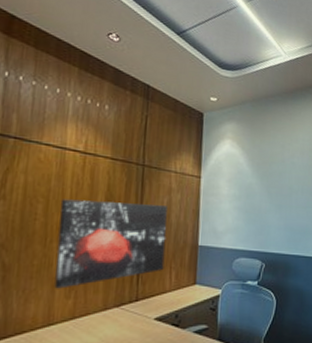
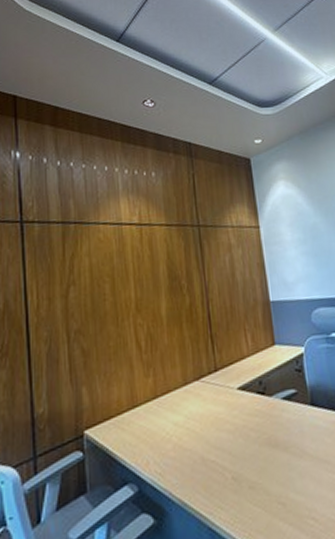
wall art: present [54,199,167,289] -> none [125,264,238,369]

